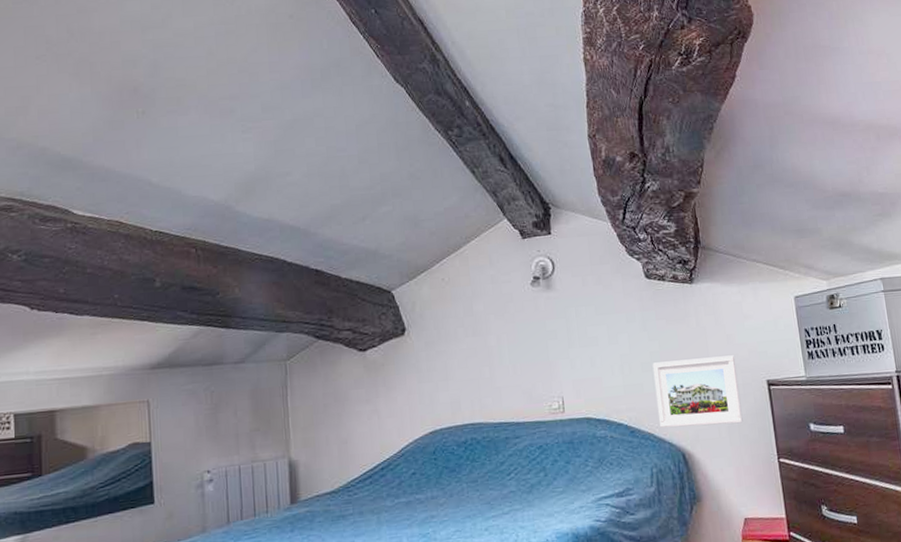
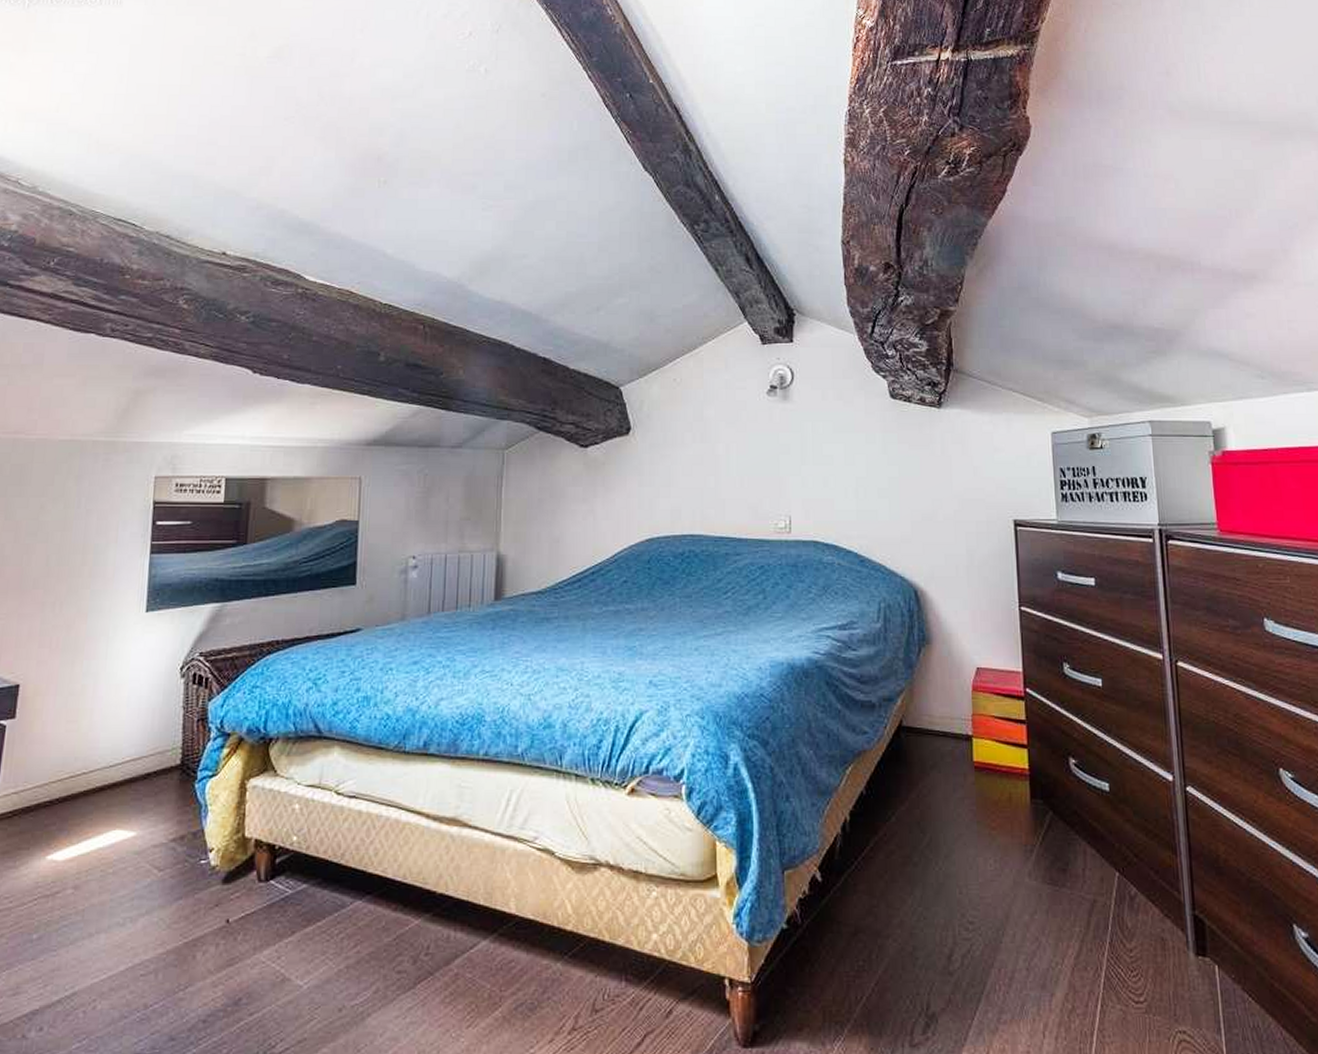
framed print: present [652,355,743,428] -> none [890,489,984,564]

